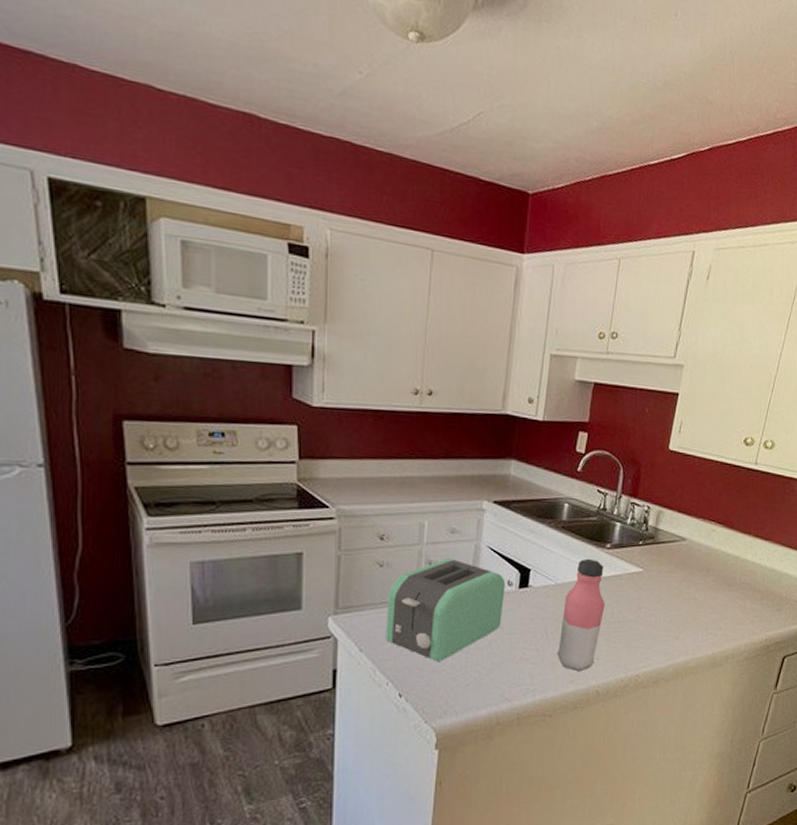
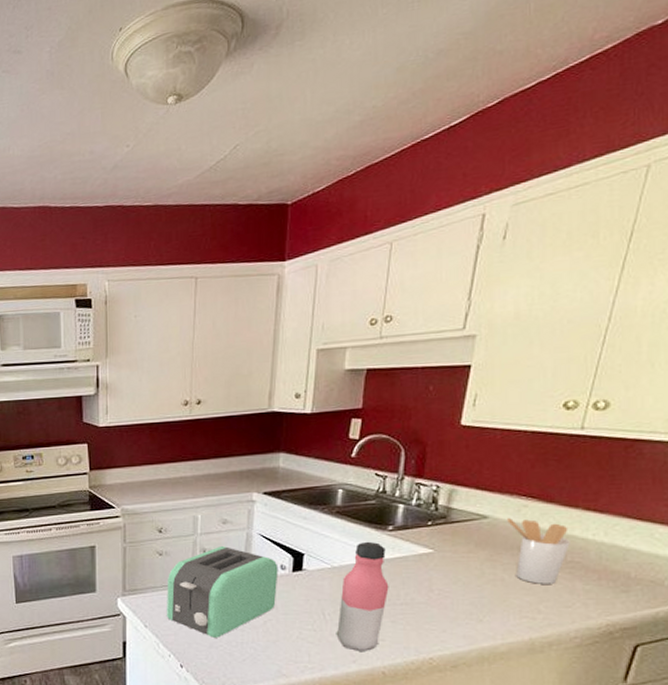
utensil holder: none [700,540,744,603] -> present [507,517,570,584]

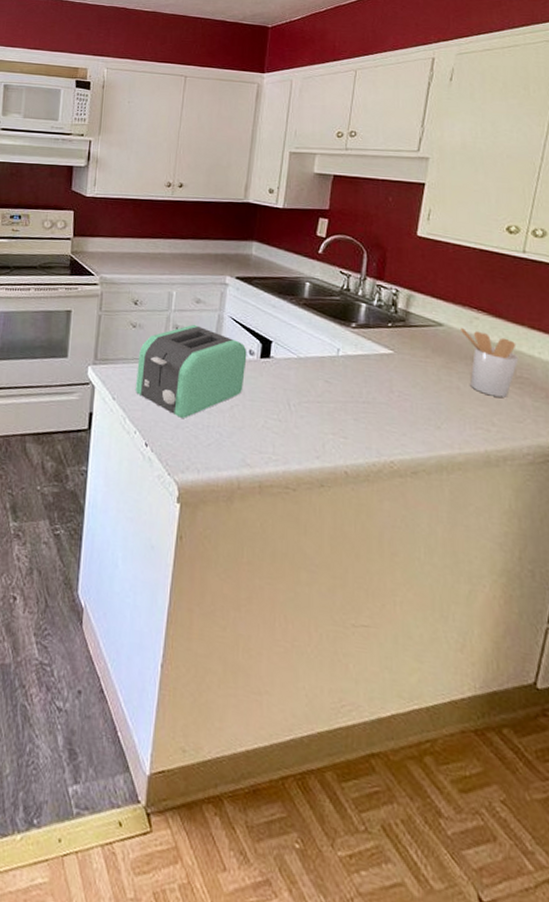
water bottle: present [336,541,389,652] -> none [300,335,352,449]

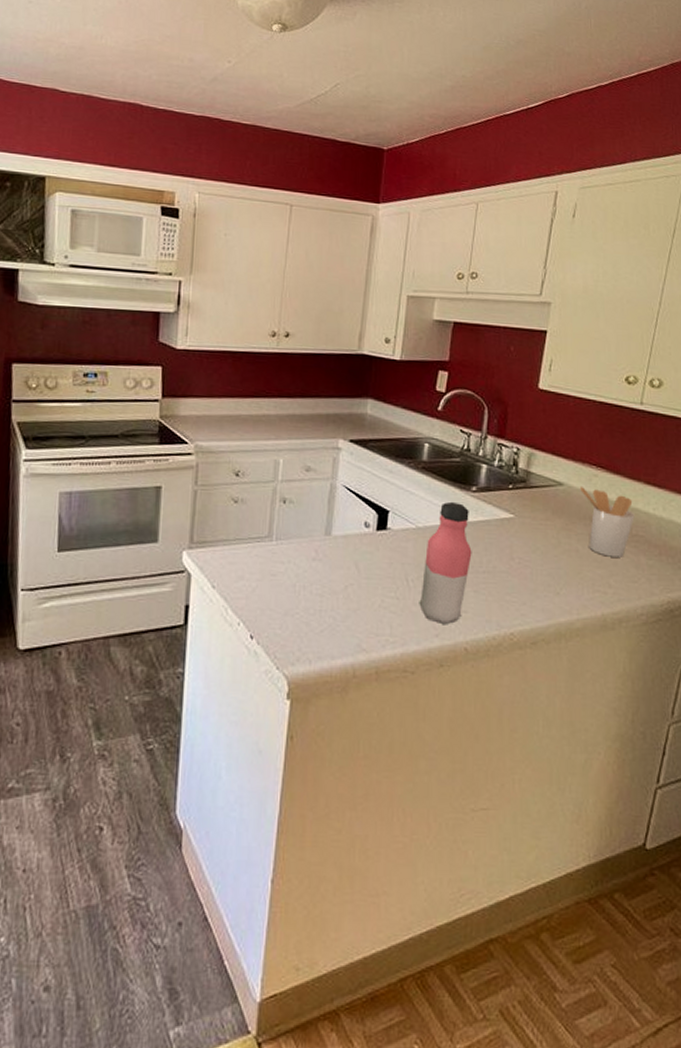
toaster: present [136,324,247,418] -> none [239,495,362,604]
water bottle: none [300,335,352,449] -> present [419,501,472,625]

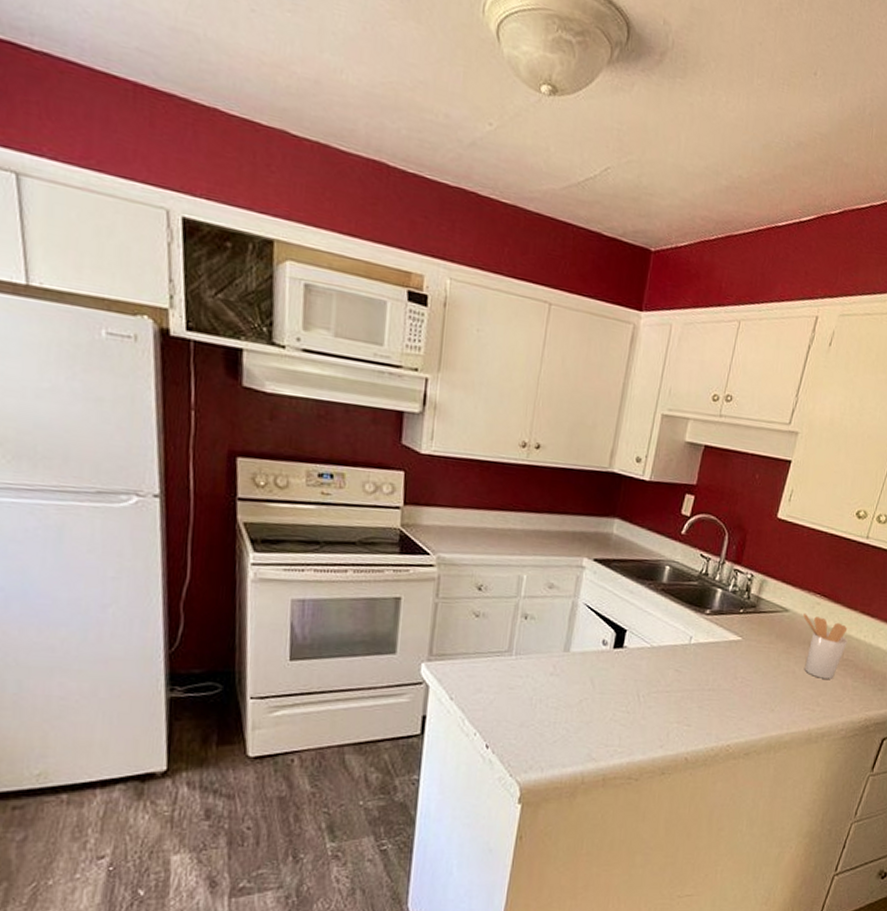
water bottle: present [419,501,472,625] -> none [647,623,701,737]

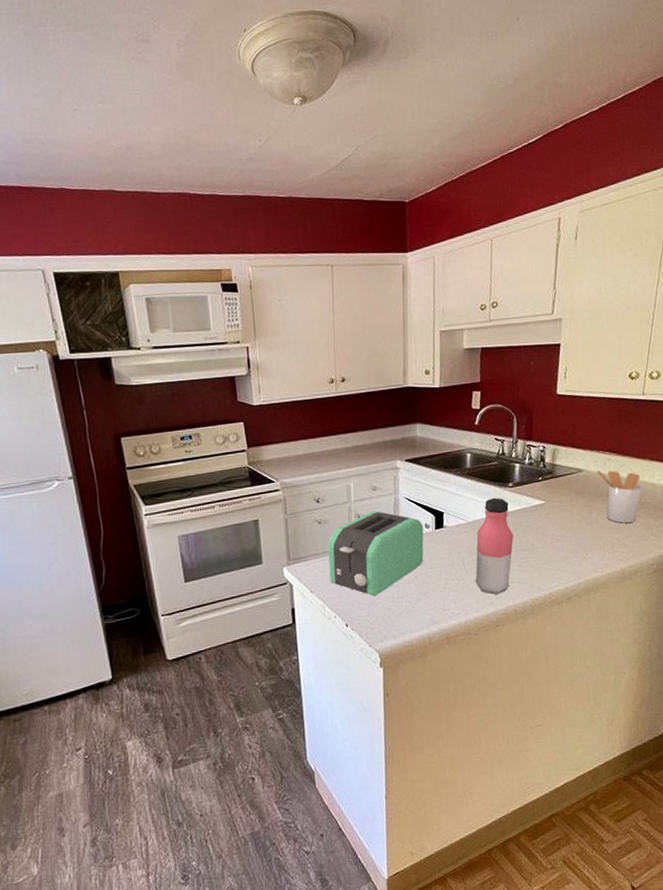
toaster: none [477,612,600,716] -> present [328,510,424,596]
water bottle: none [647,623,701,737] -> present [475,497,514,595]

